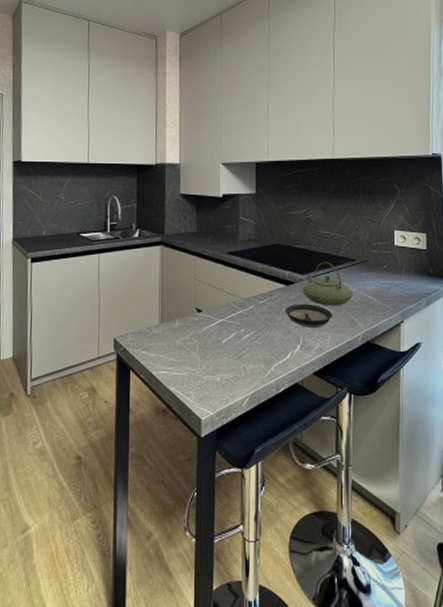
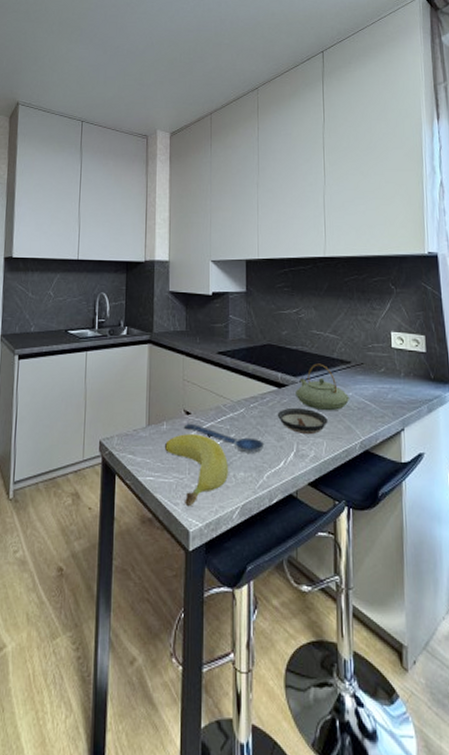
banana: none [176,330,239,397] -> present [164,434,229,507]
spoon: none [196,320,273,347] -> present [184,423,265,453]

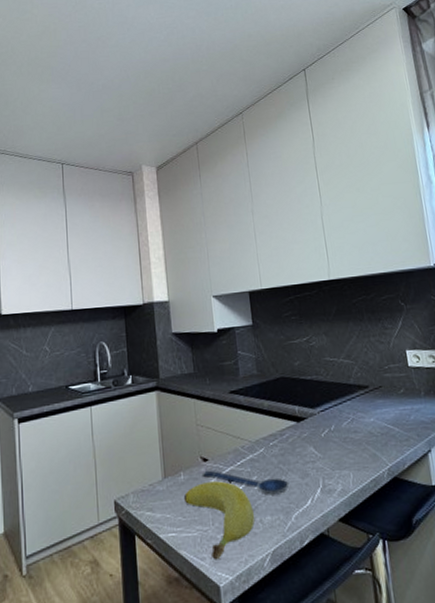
saucer: present [277,407,328,434] -> none [298,440,352,468]
teapot: present [295,363,350,411] -> none [315,391,372,441]

